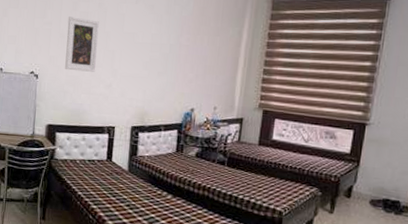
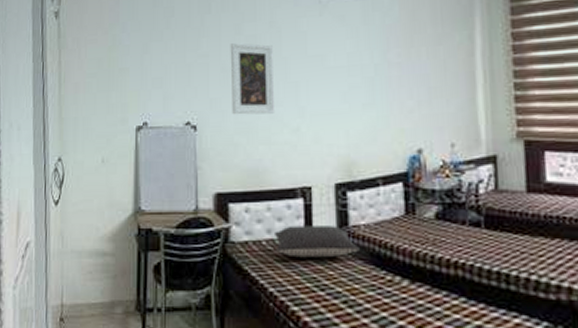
pillow: none [85,152,142,176] -> present [273,226,359,258]

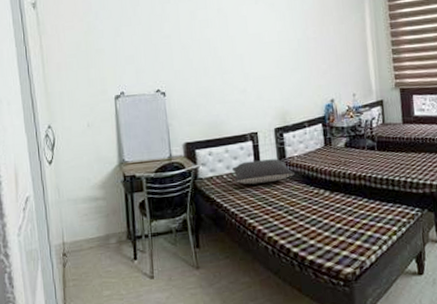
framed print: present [230,43,276,115] -> none [187,26,227,82]

